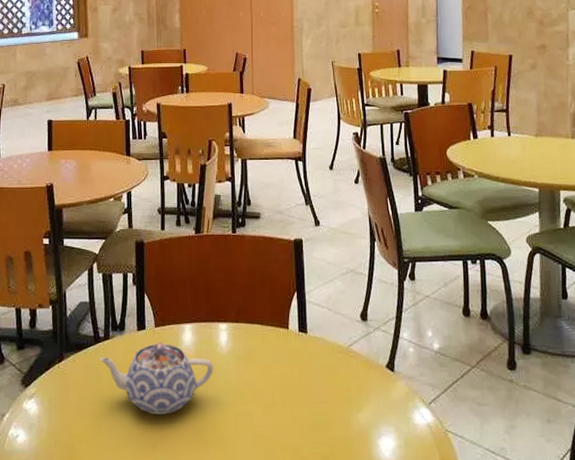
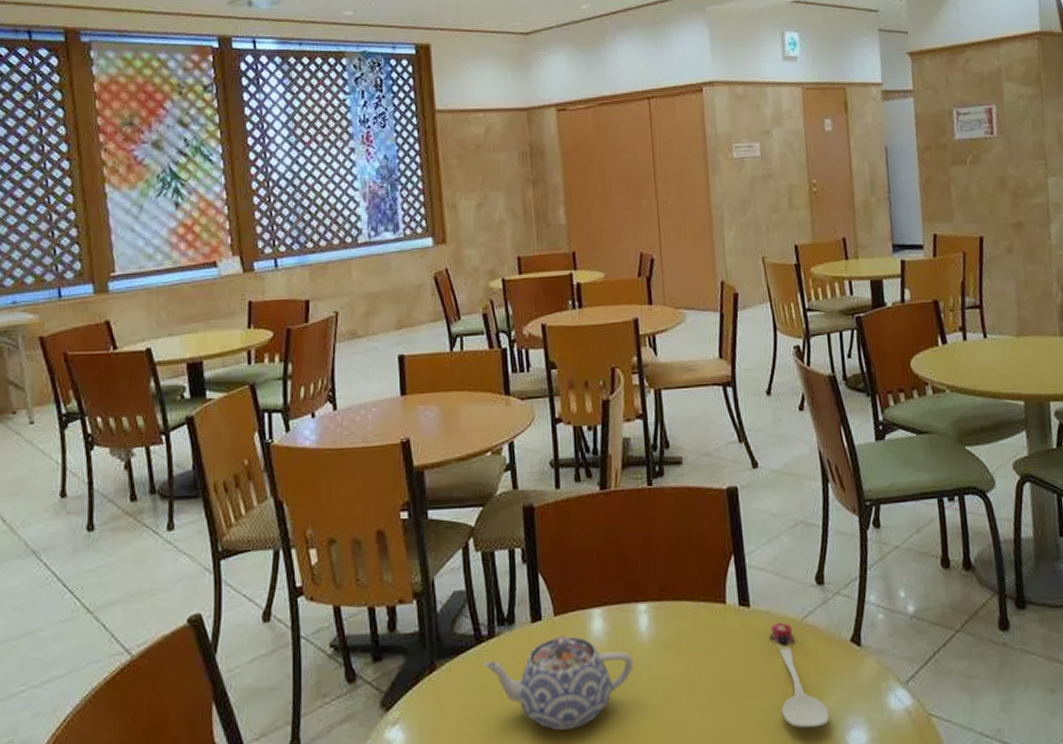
spoon: none [321,348,366,432] -> present [769,622,830,729]

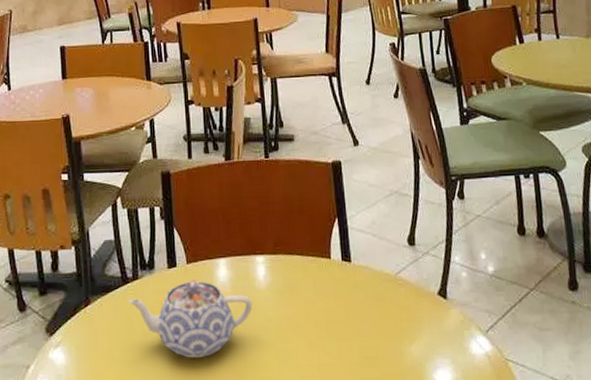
spoon: present [769,622,830,729] -> none [368,276,419,366]

